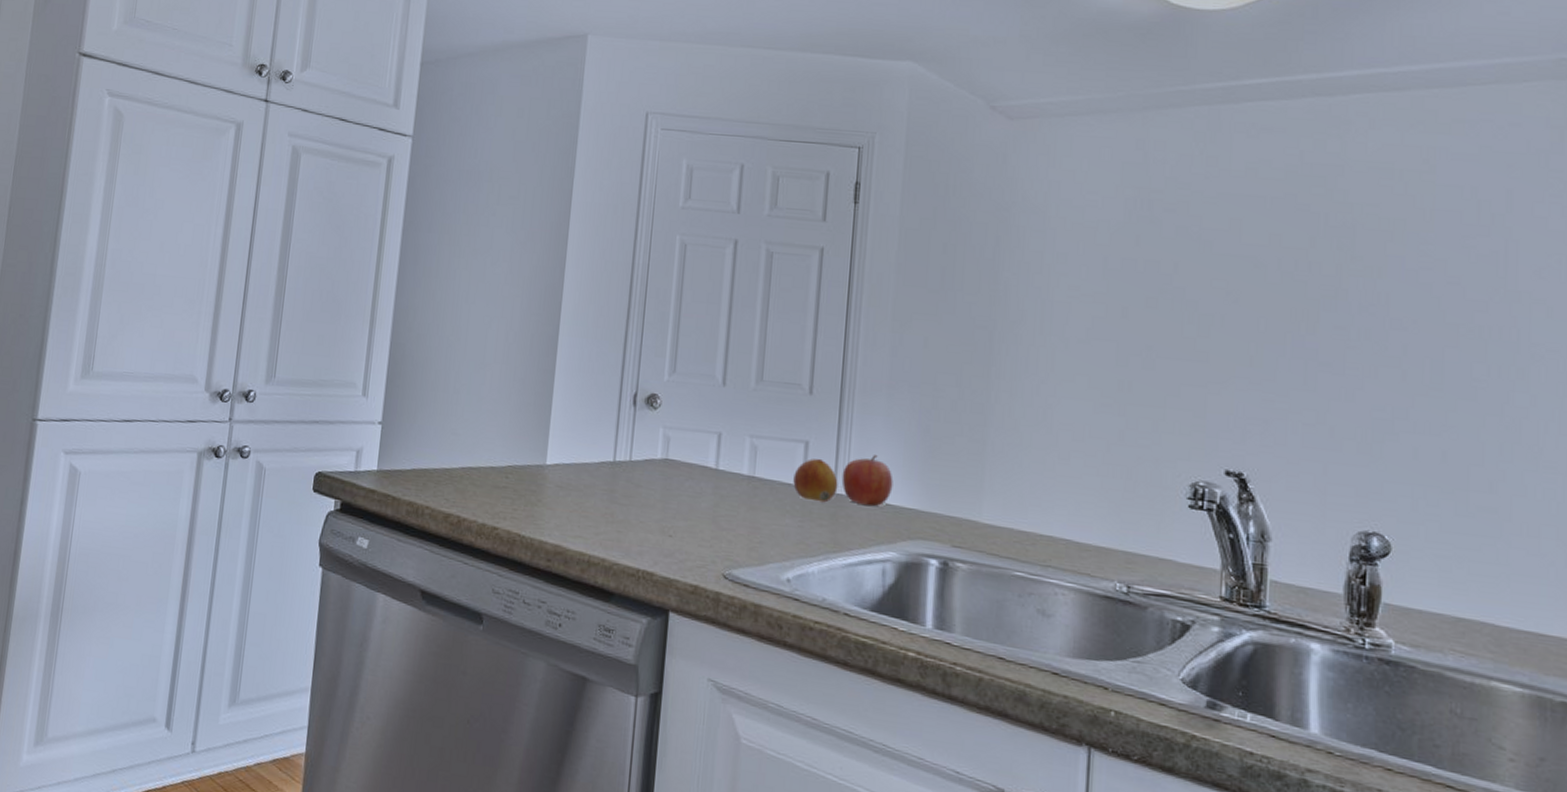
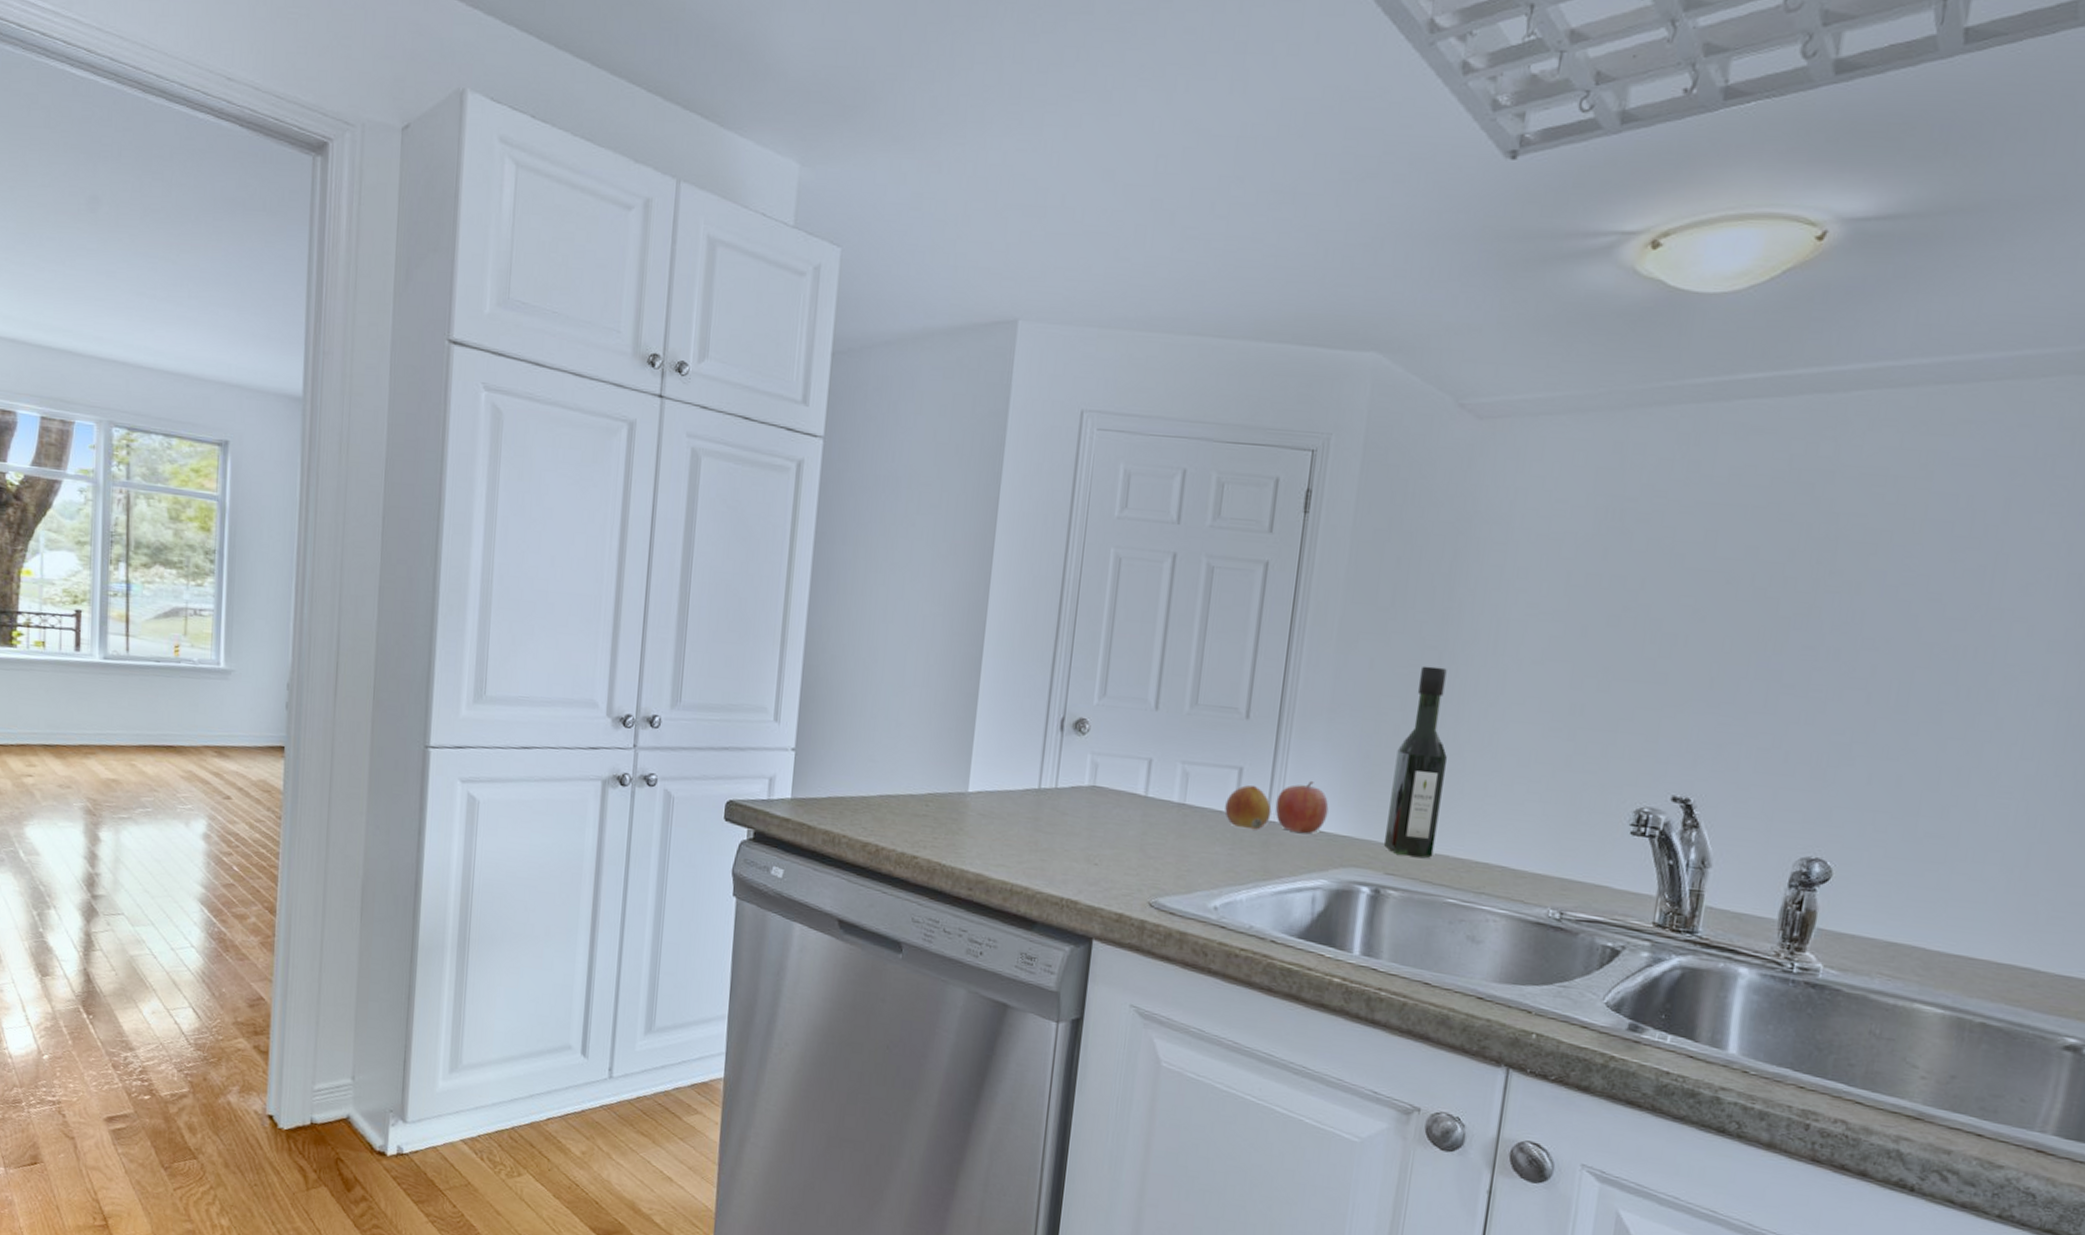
bottle: none [949,344,1004,531] -> present [1384,666,1447,858]

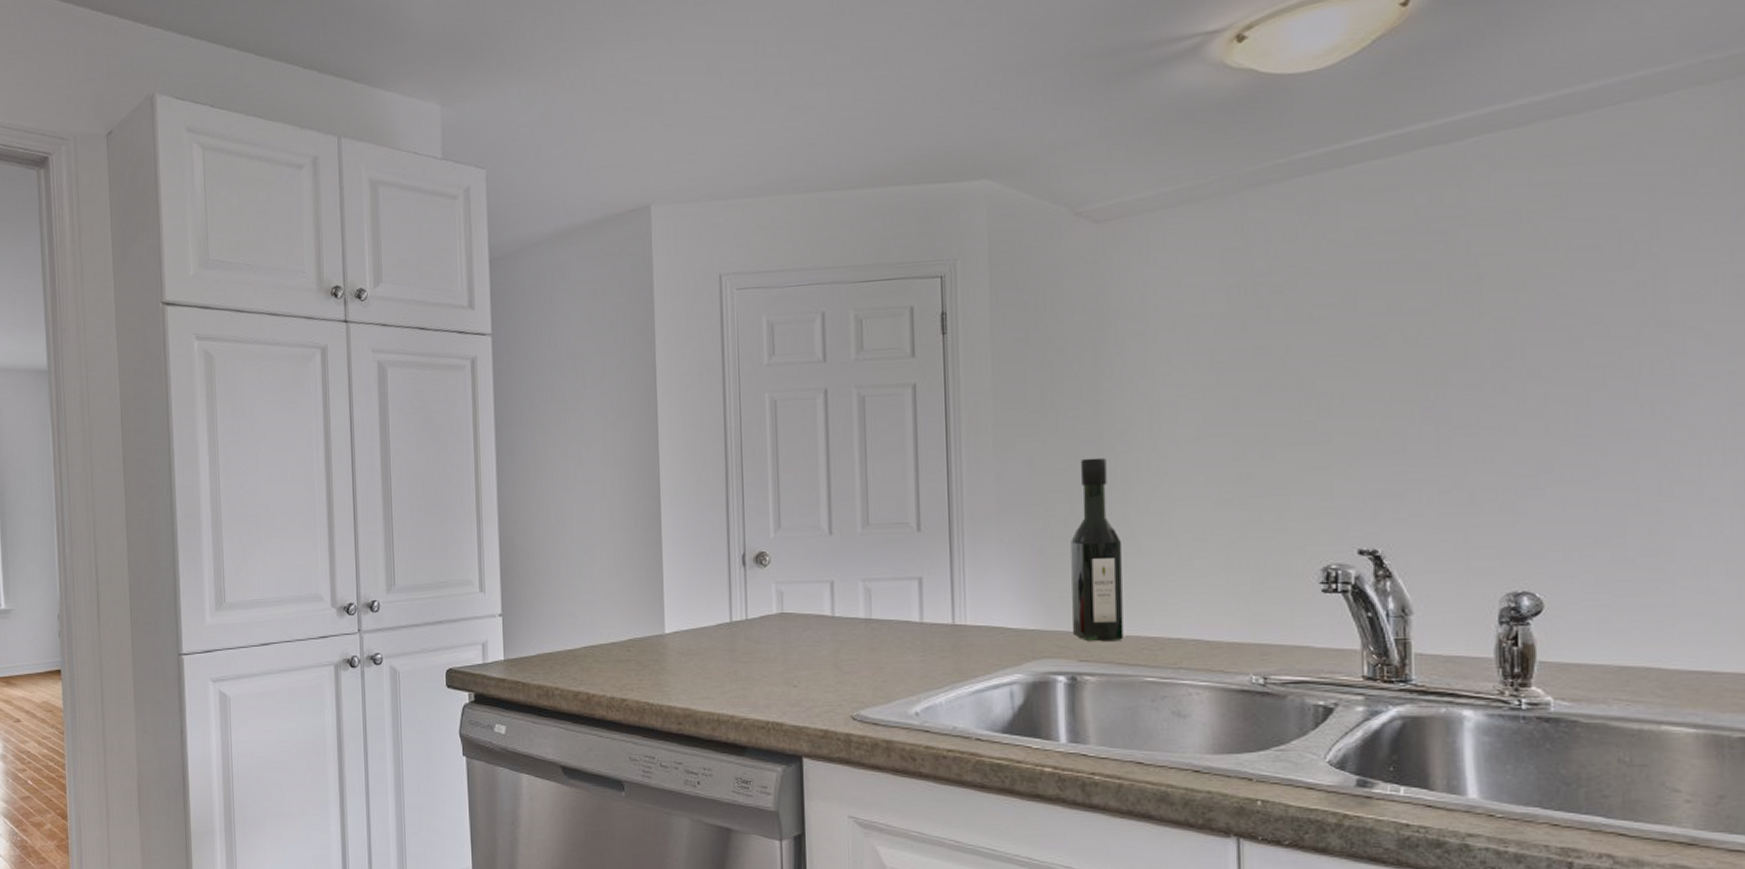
fruit: present [1224,785,1272,830] -> none [911,592,957,635]
fruit: present [1275,781,1329,834] -> none [959,582,1012,633]

